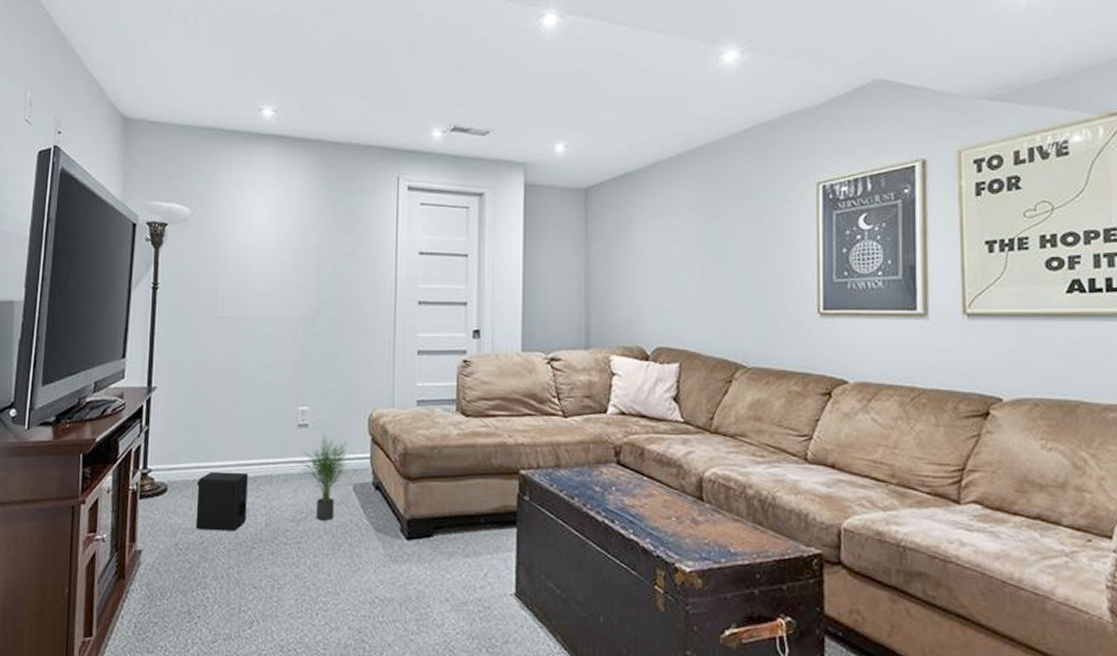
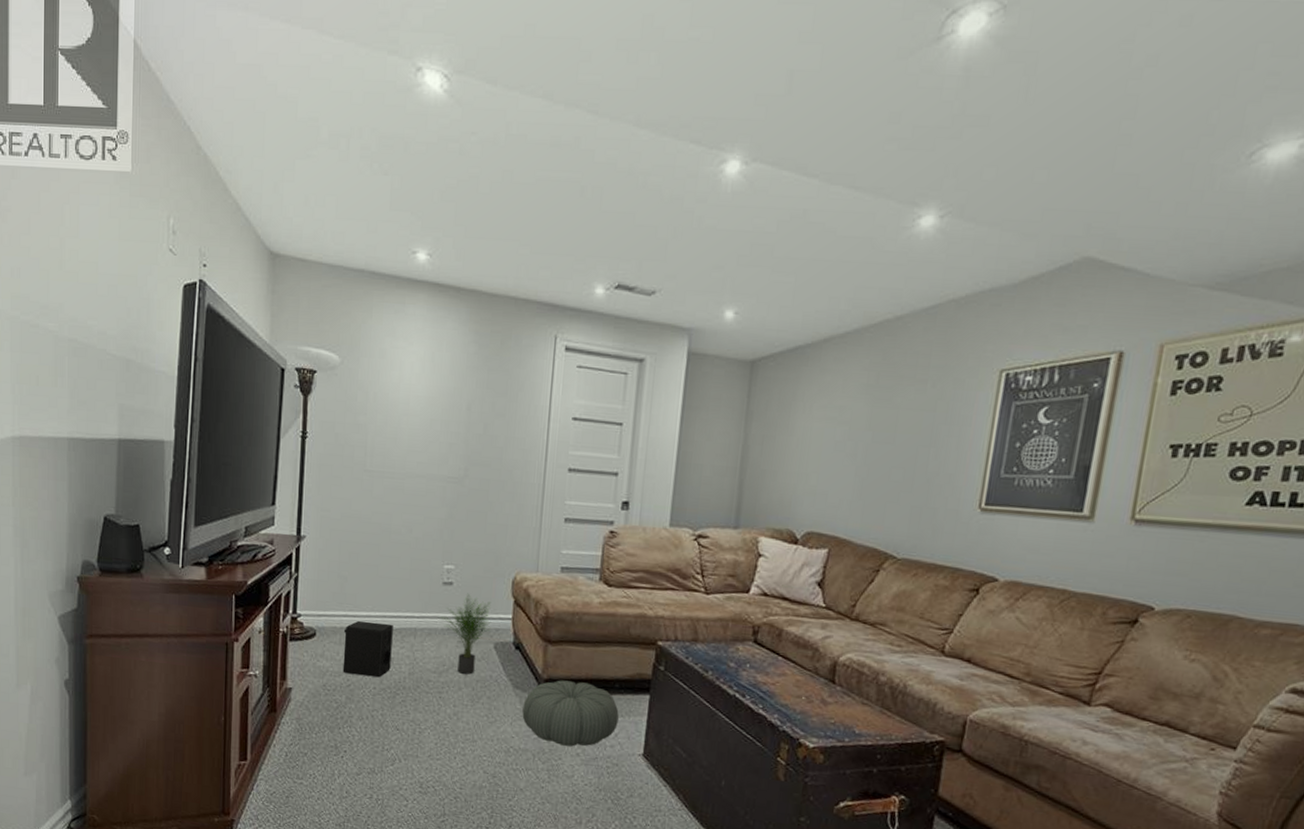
pouf: none [386,519,486,591] -> present [522,680,619,747]

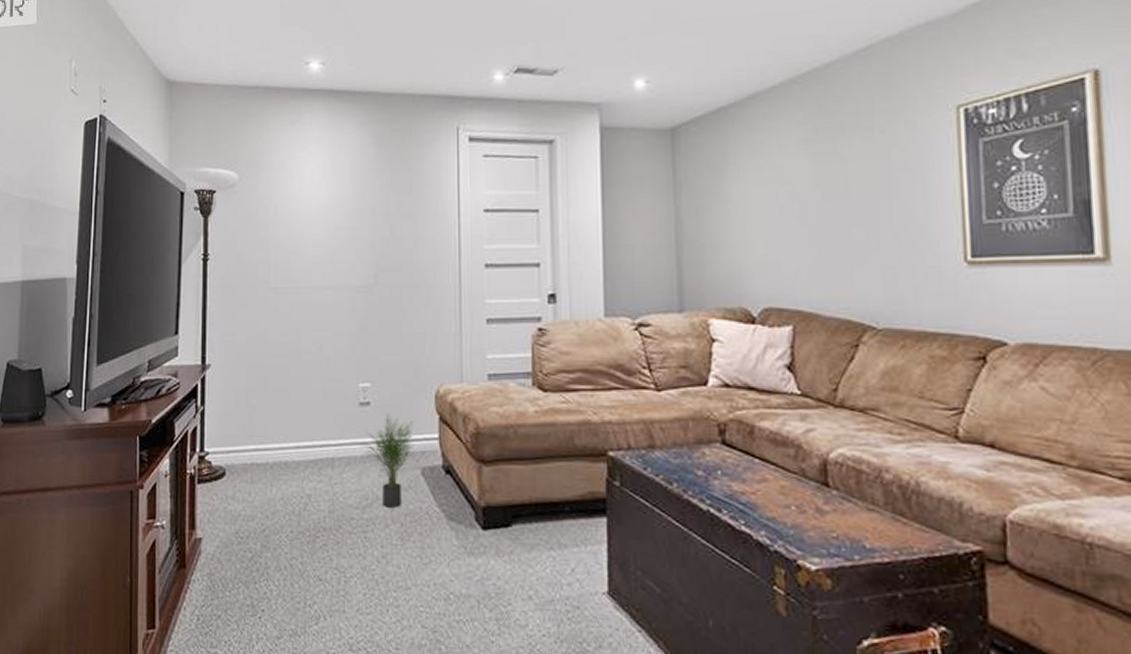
speaker: present [342,620,393,677] -> none [255,454,308,518]
pouf: present [522,680,619,747] -> none [460,507,573,588]

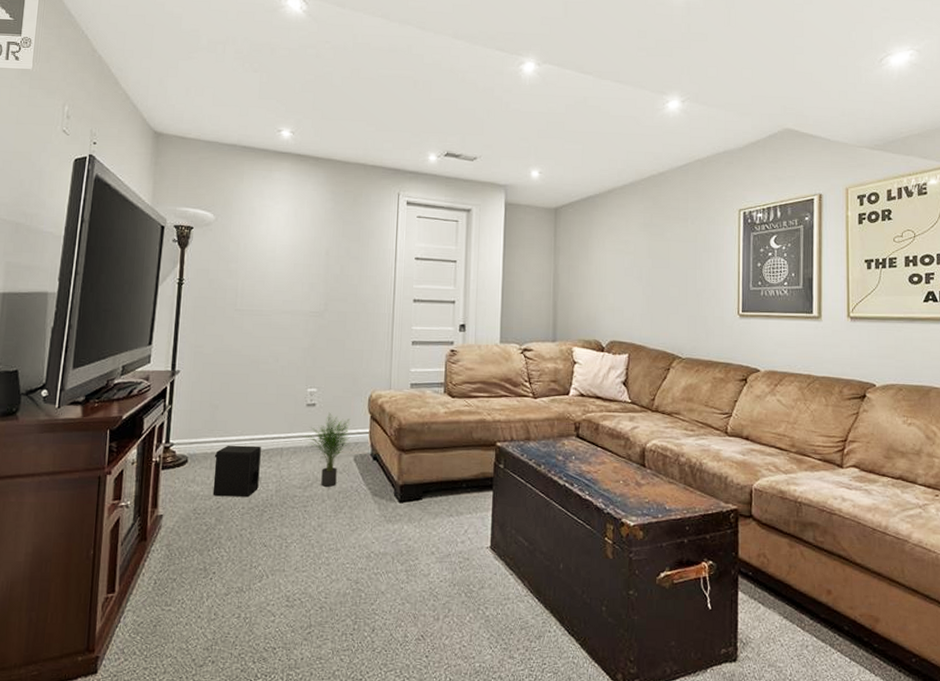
speaker: none [255,454,308,518] -> present [212,445,261,496]

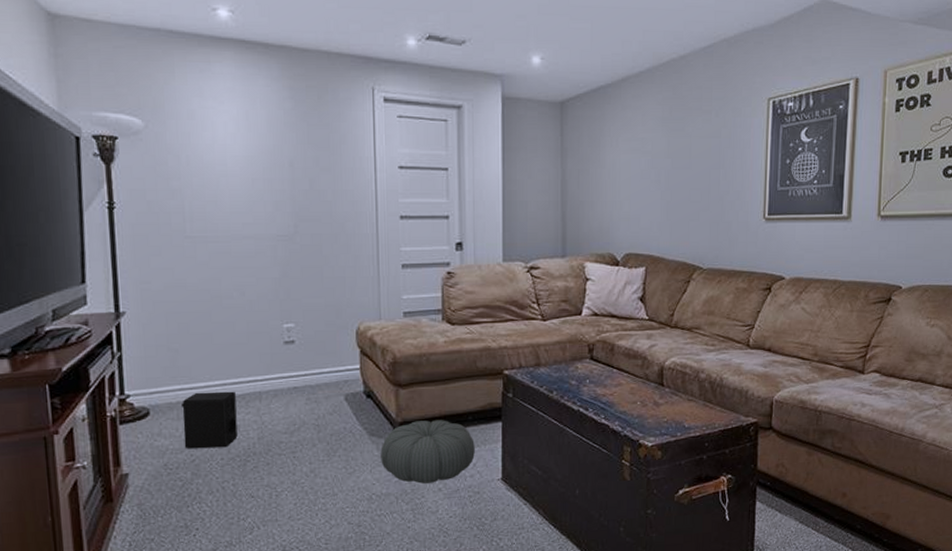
potted plant: present [305,412,351,487] -> none [285,349,339,430]
pouf: none [381,485,467,546] -> present [380,420,475,484]

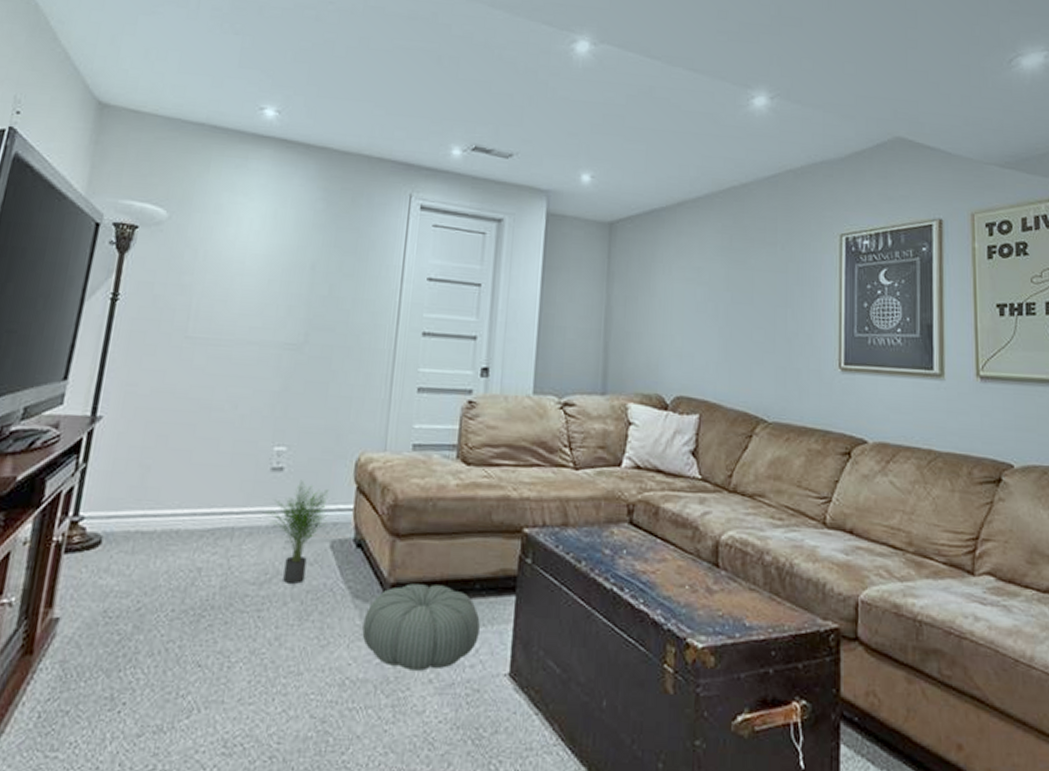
speaker: present [180,391,238,448] -> none [132,521,205,594]
potted plant: none [285,349,339,430] -> present [265,480,330,584]

